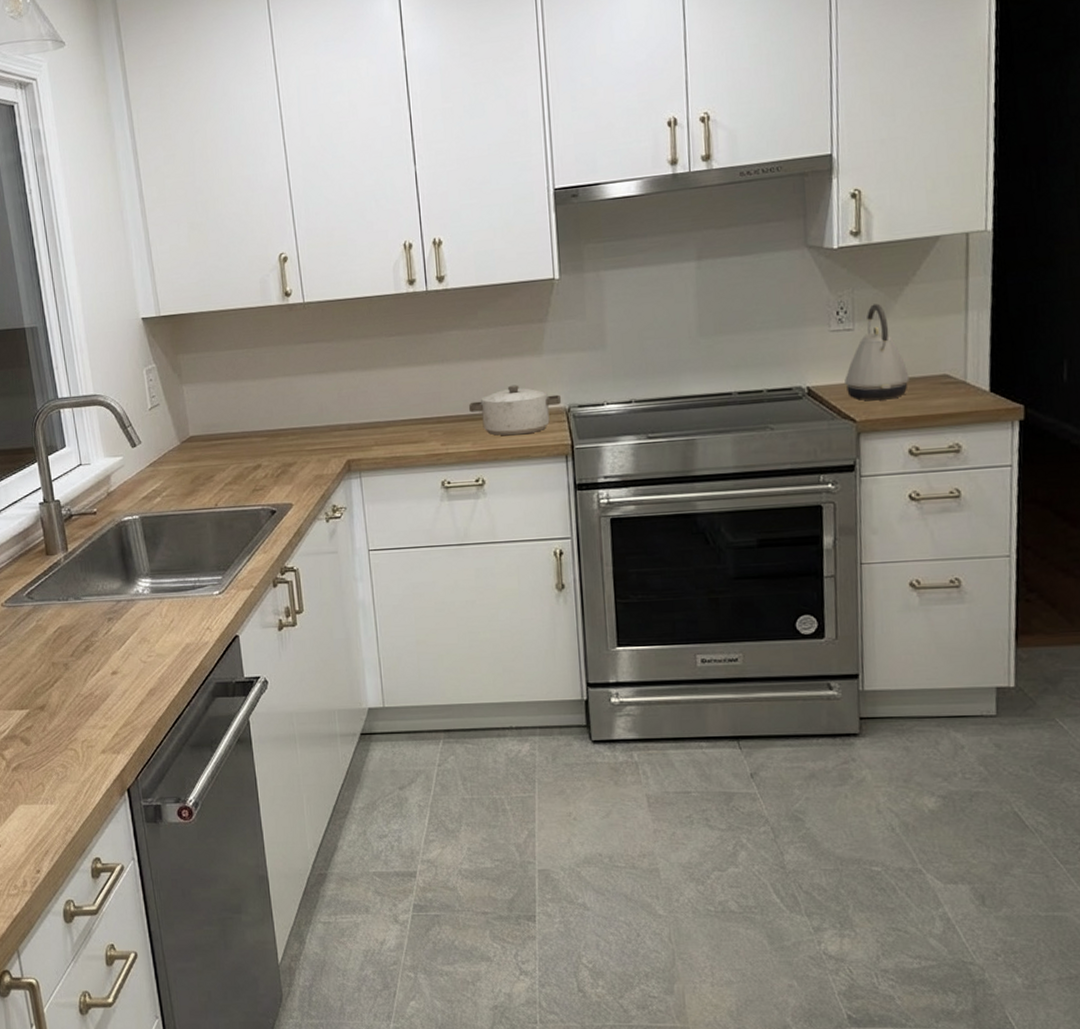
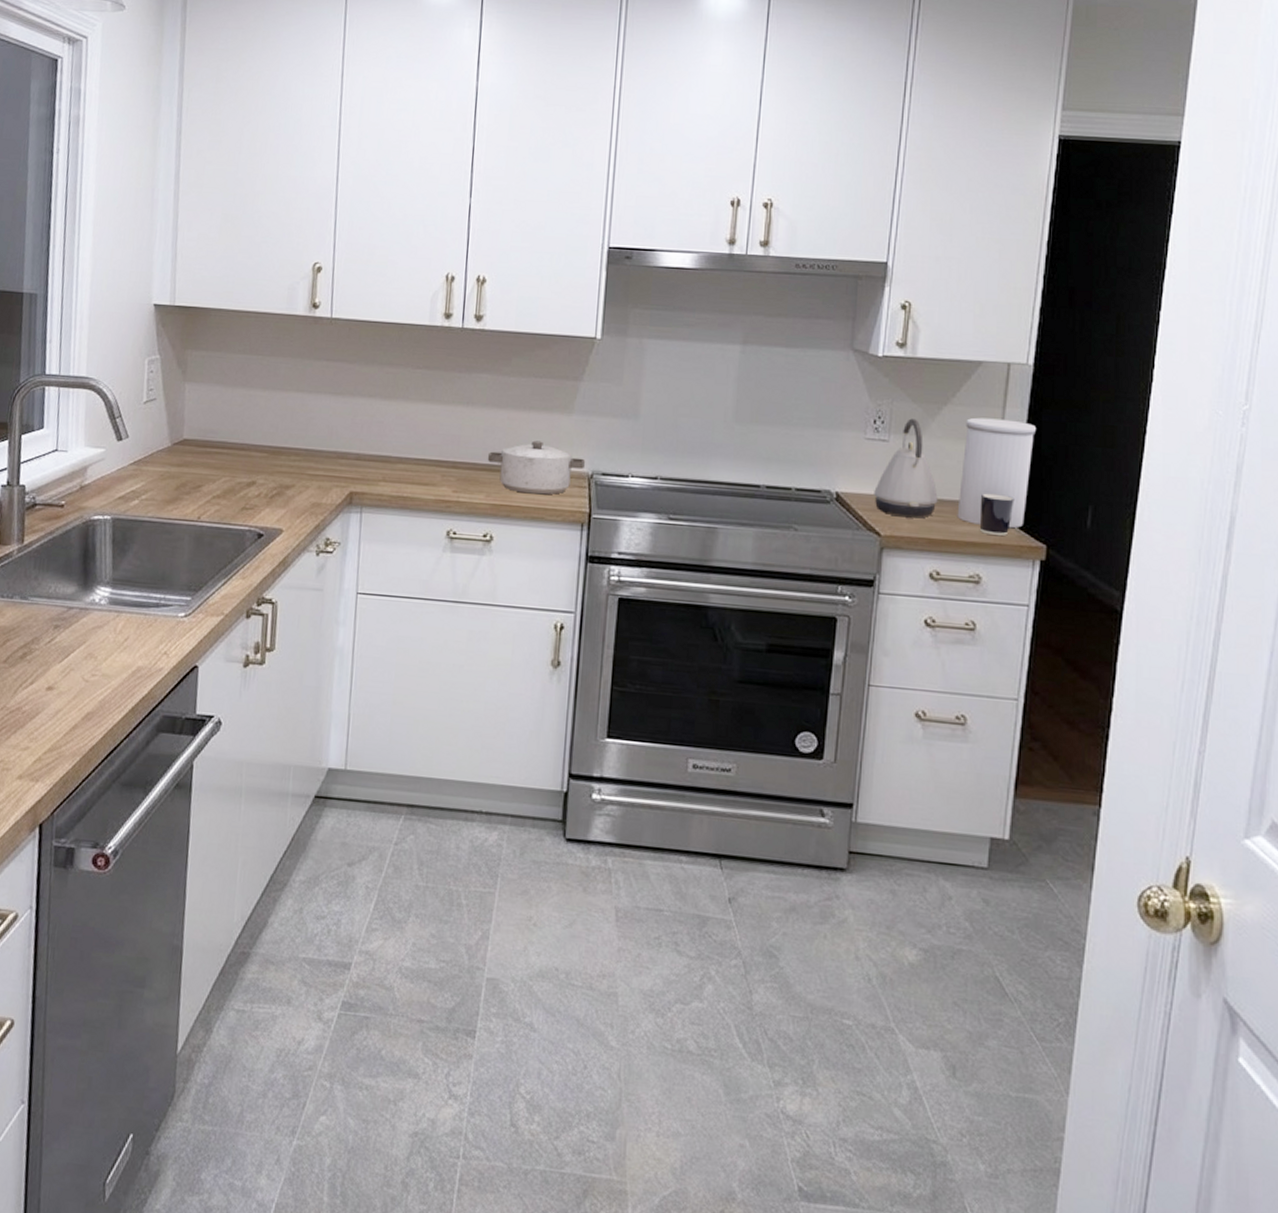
canister: none [929,288,1002,396] -> present [957,417,1036,529]
mug: none [951,362,987,405] -> present [979,493,1015,537]

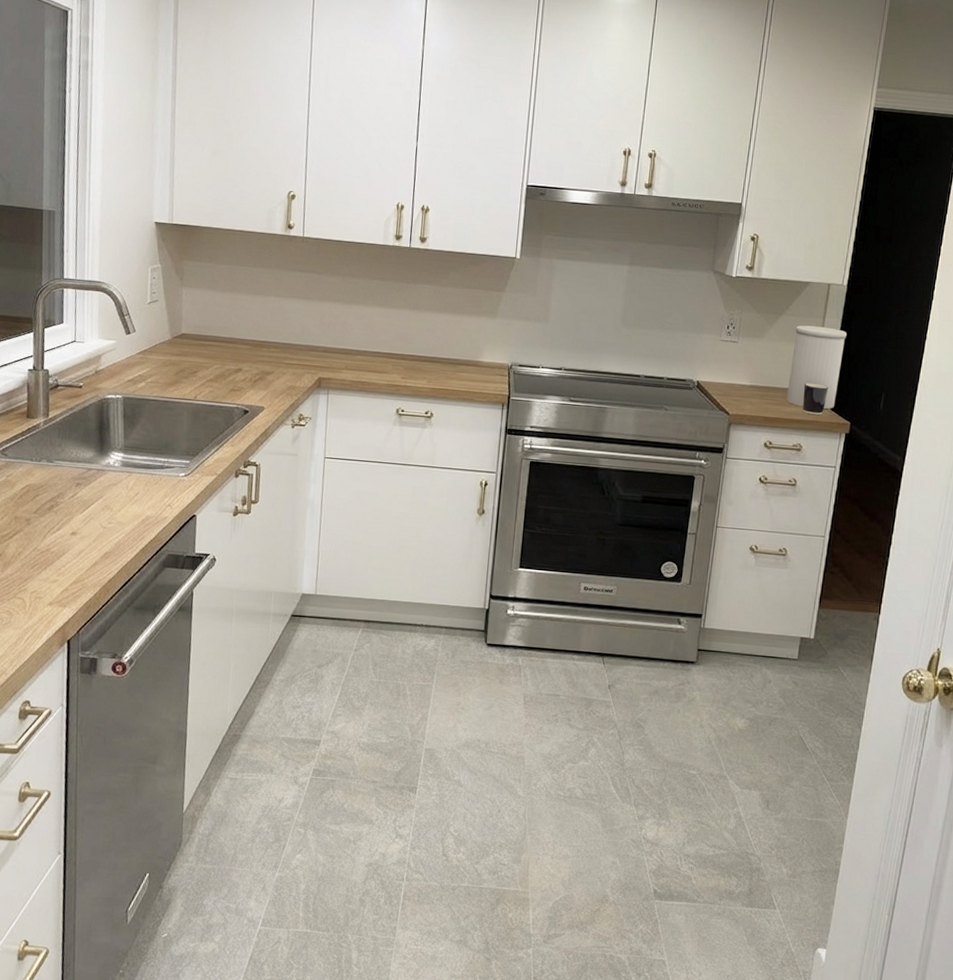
cooking pot: present [487,440,586,495] -> none [429,338,507,381]
kettle: present [874,418,938,519] -> none [725,325,773,402]

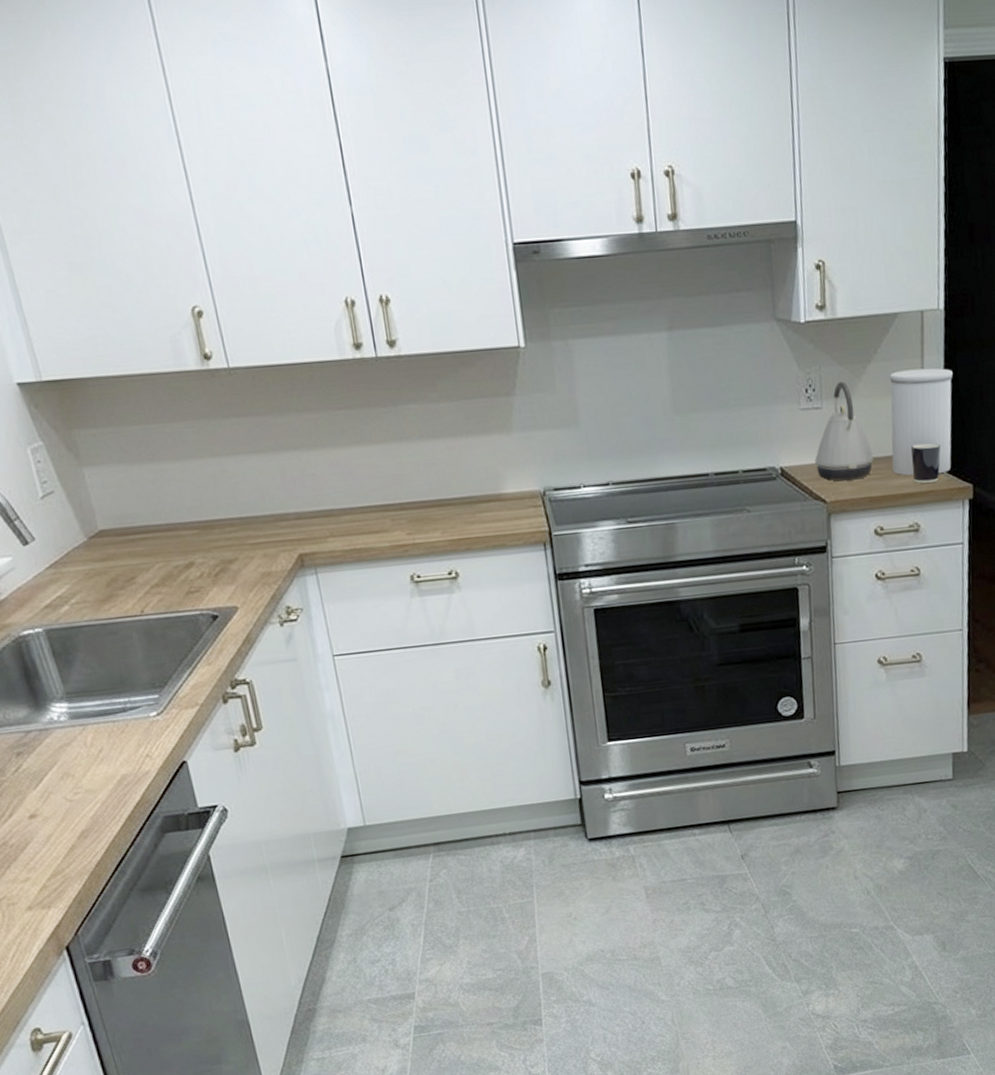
kettle: none [725,325,773,402] -> present [815,381,874,482]

